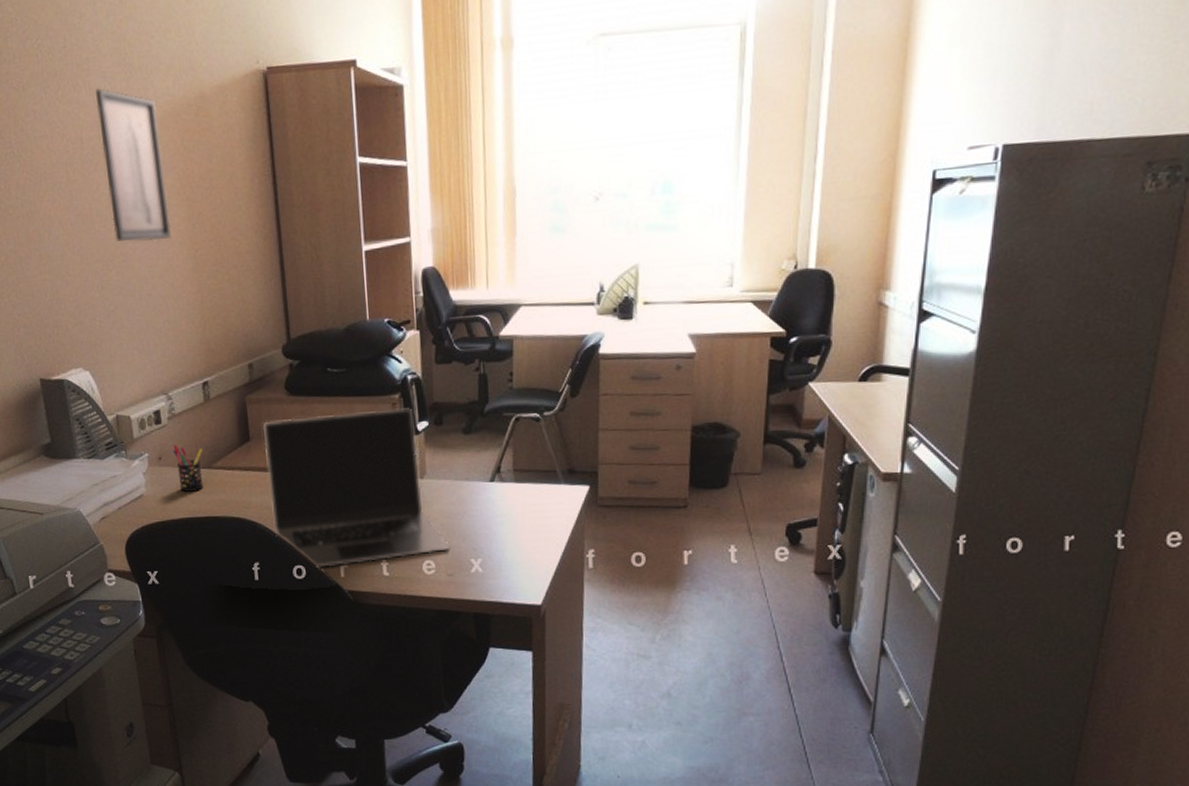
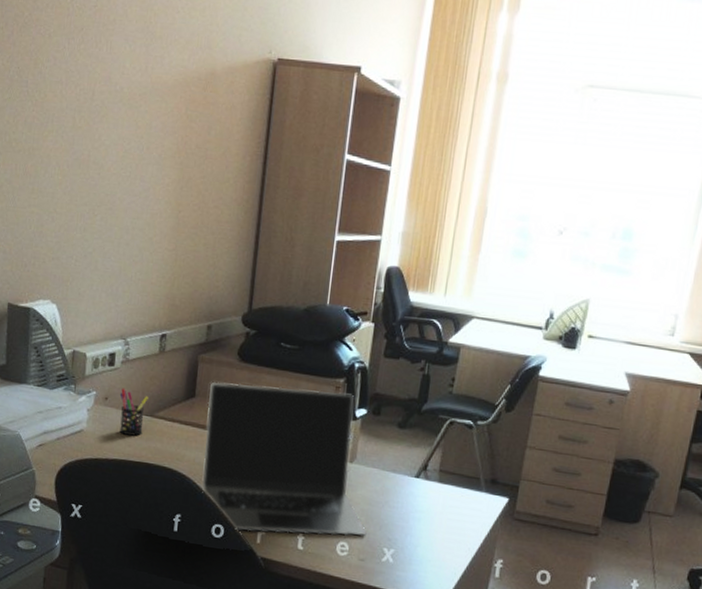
wall art: present [96,88,171,241] -> none [107,48,169,196]

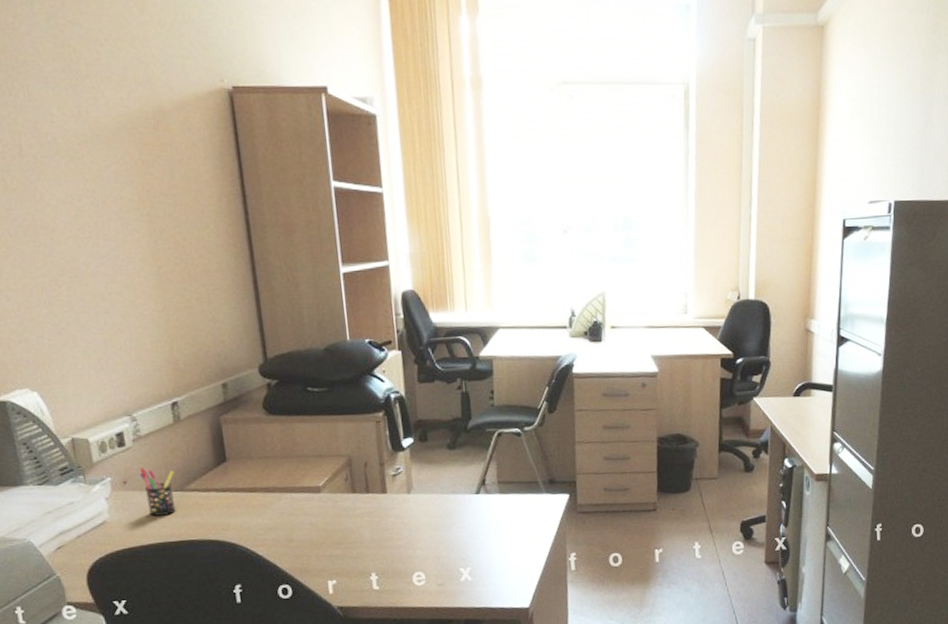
laptop: present [202,382,367,536] -> none [241,425,440,586]

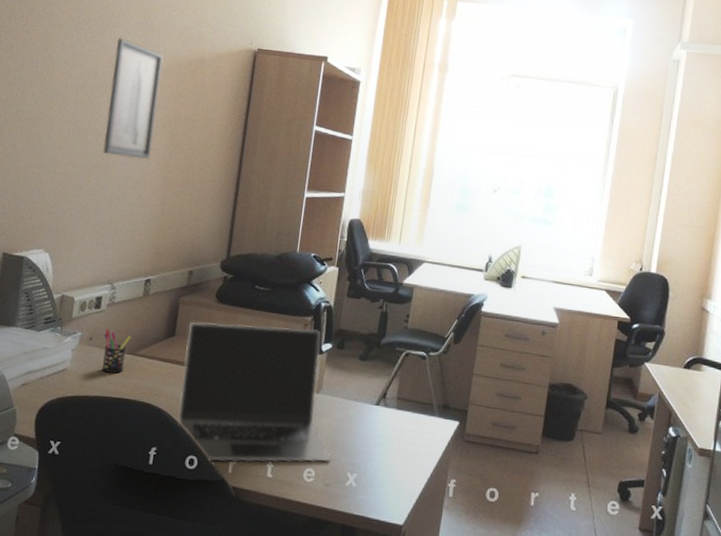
wall art: none [36,93,130,256] -> present [103,38,164,159]
laptop: none [241,425,440,586] -> present [178,322,332,462]

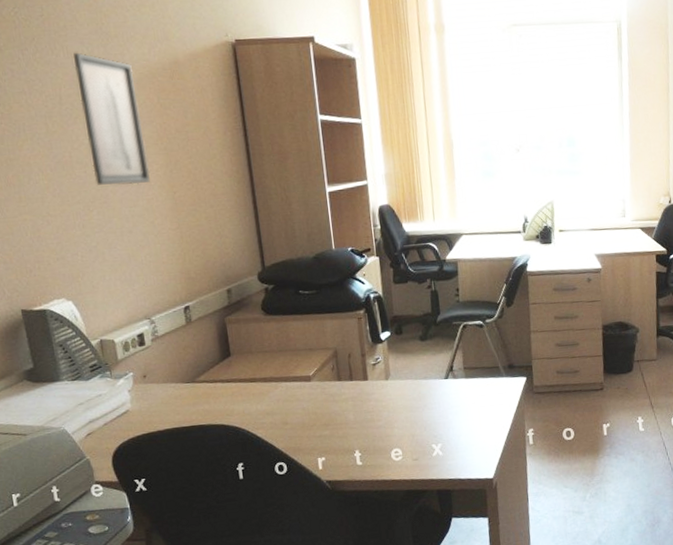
pen holder: present [101,328,131,373] -> none [157,363,188,405]
laptop: present [178,322,332,462] -> none [243,321,415,463]

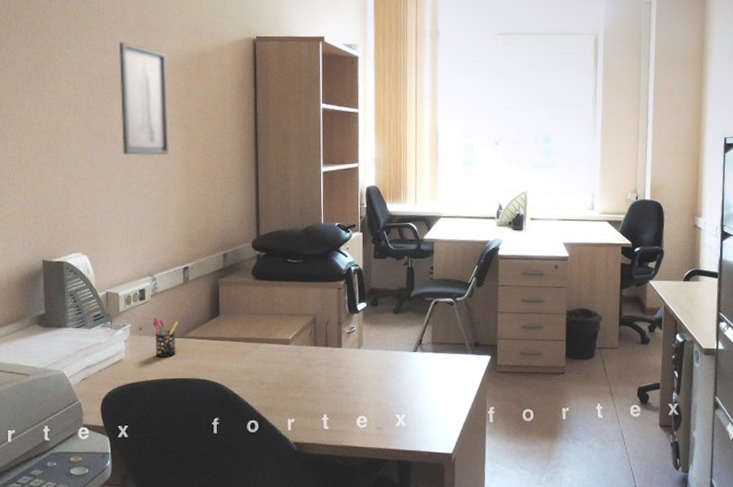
pen holder: none [157,363,188,405] -> present [152,317,178,357]

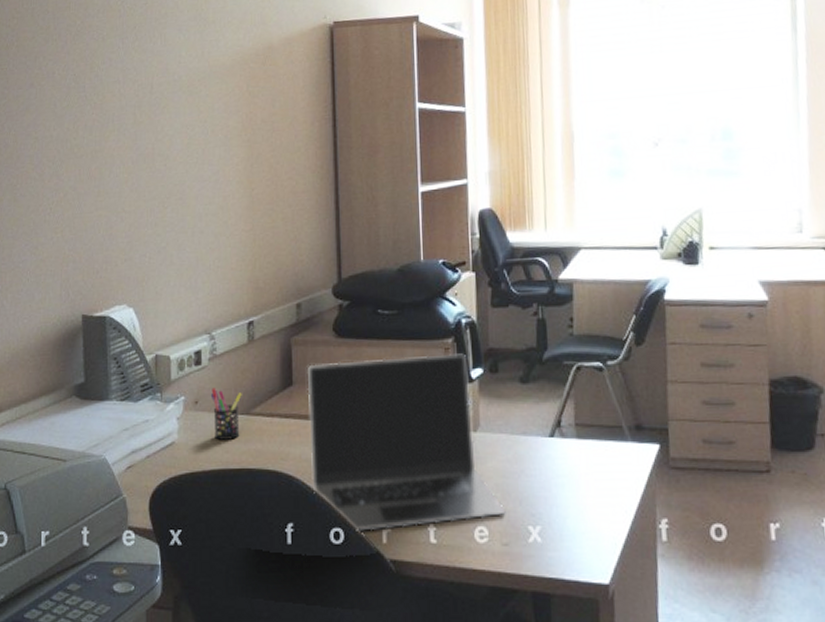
wall art: present [118,41,170,156] -> none [169,39,230,180]
laptop: none [231,292,380,422] -> present [307,353,506,531]

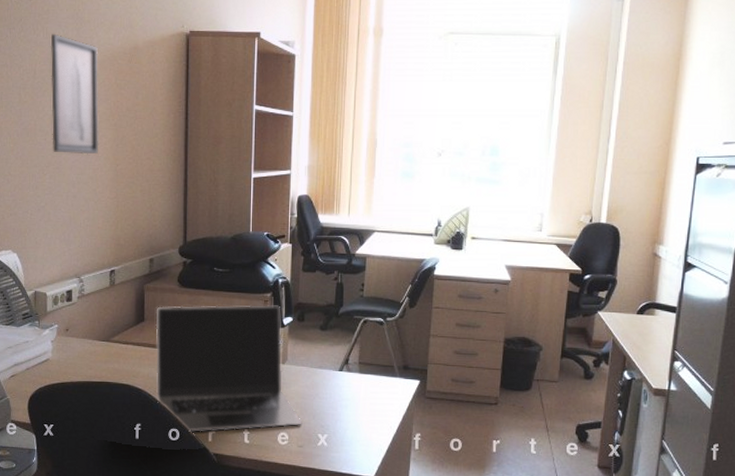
wall art: none [169,39,230,180] -> present [50,33,99,155]
pen holder: present [210,387,242,440] -> none [78,319,104,360]

